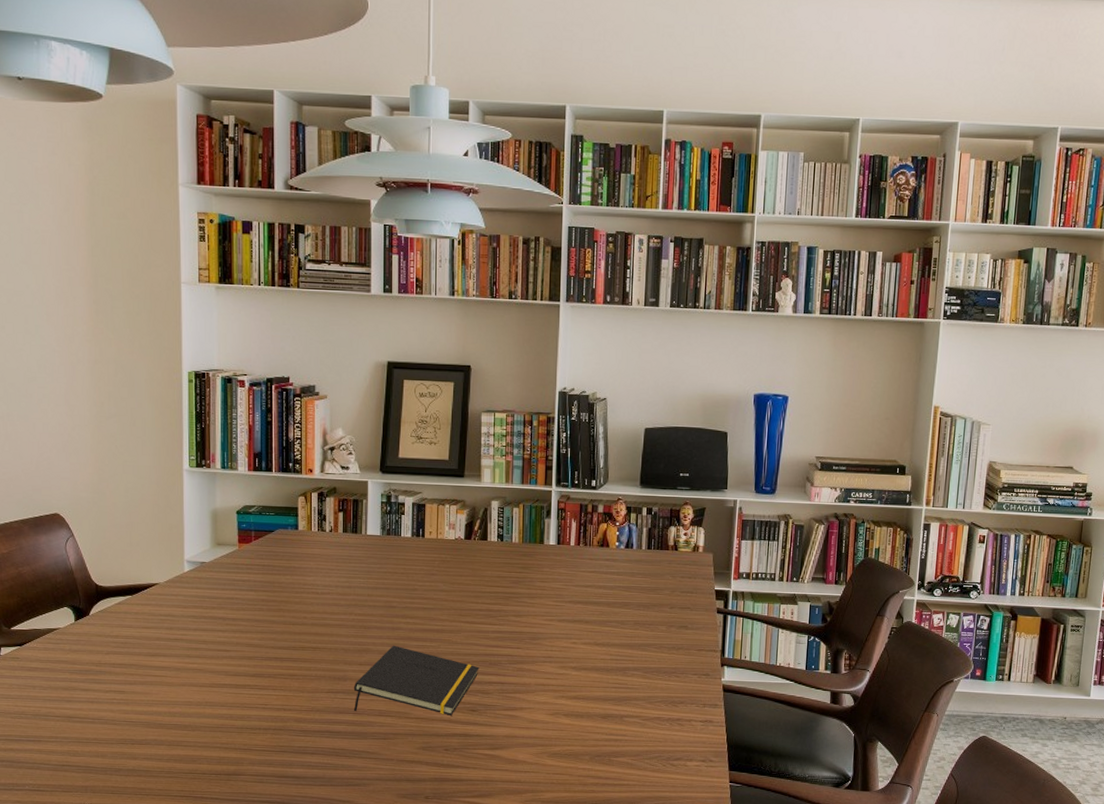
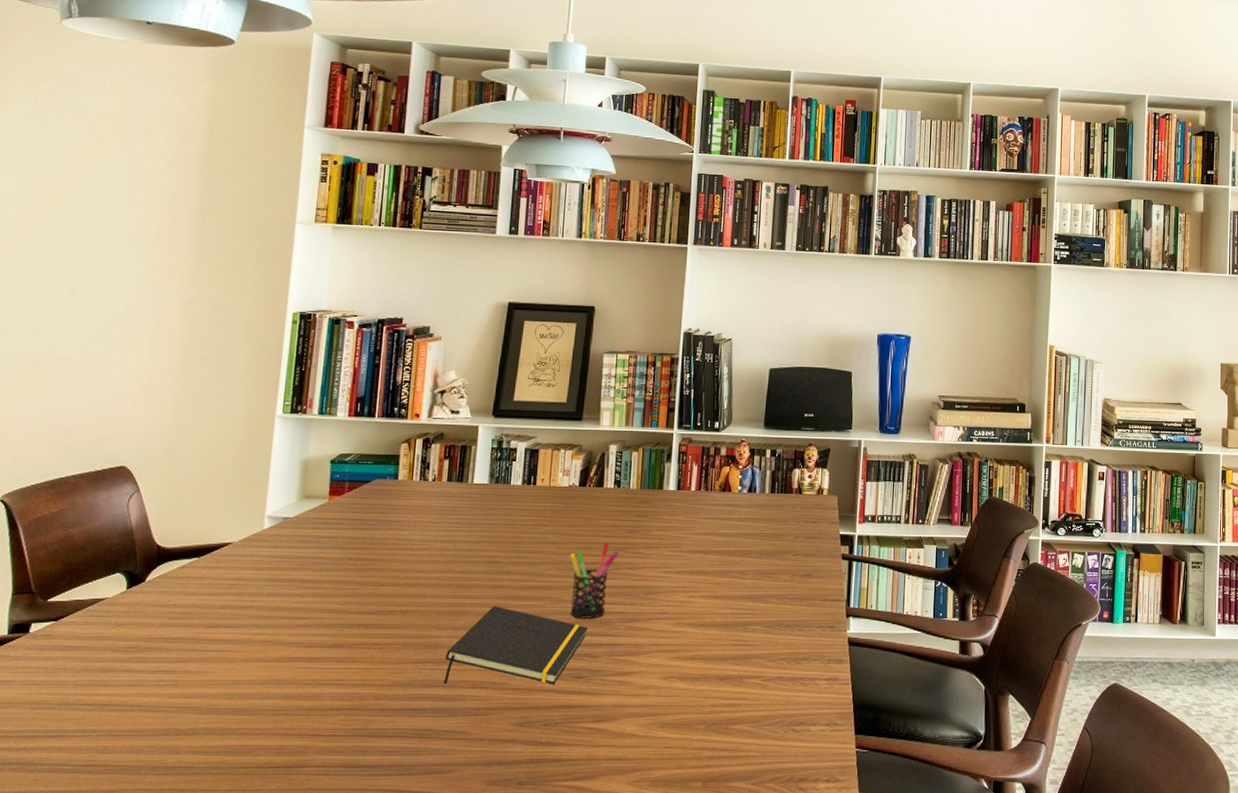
pen holder: none [459,591,504,660] -> present [570,541,618,619]

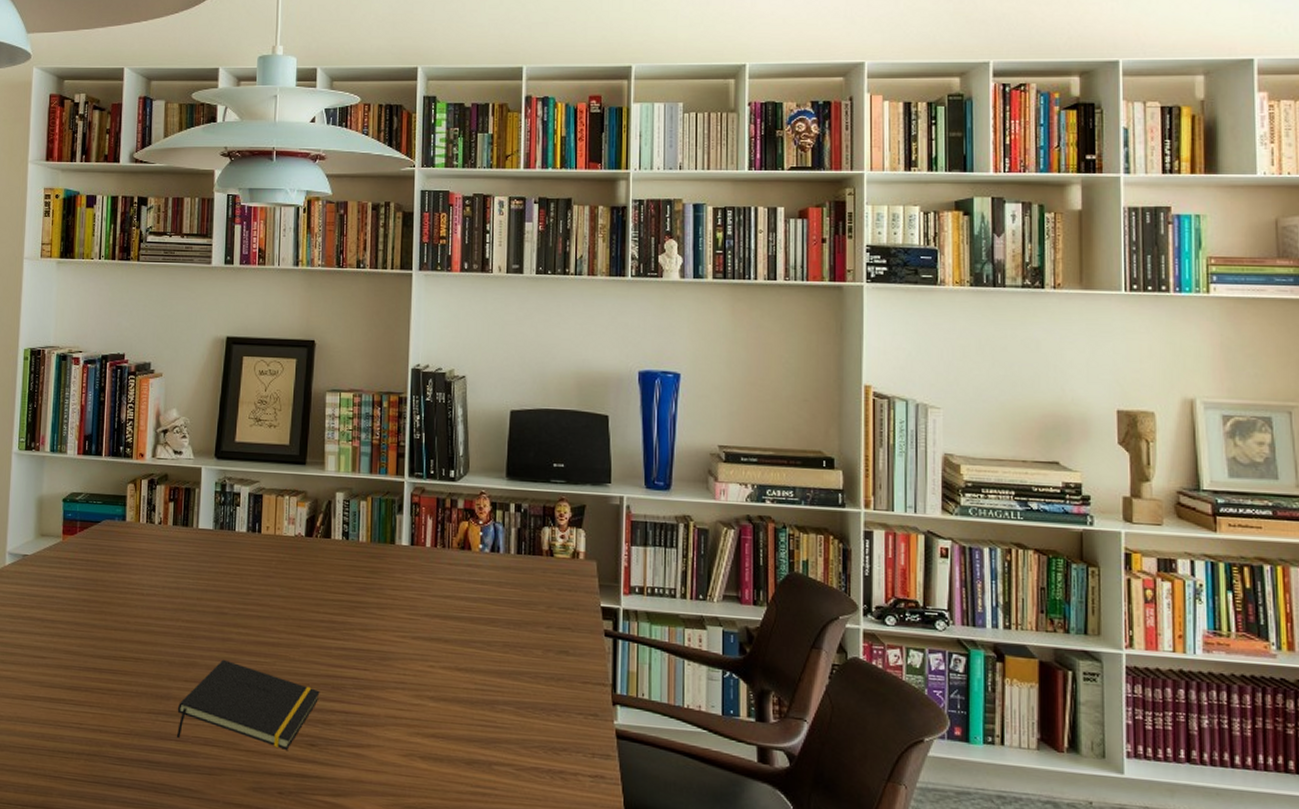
pen holder: present [570,541,618,619] -> none [298,598,349,682]

